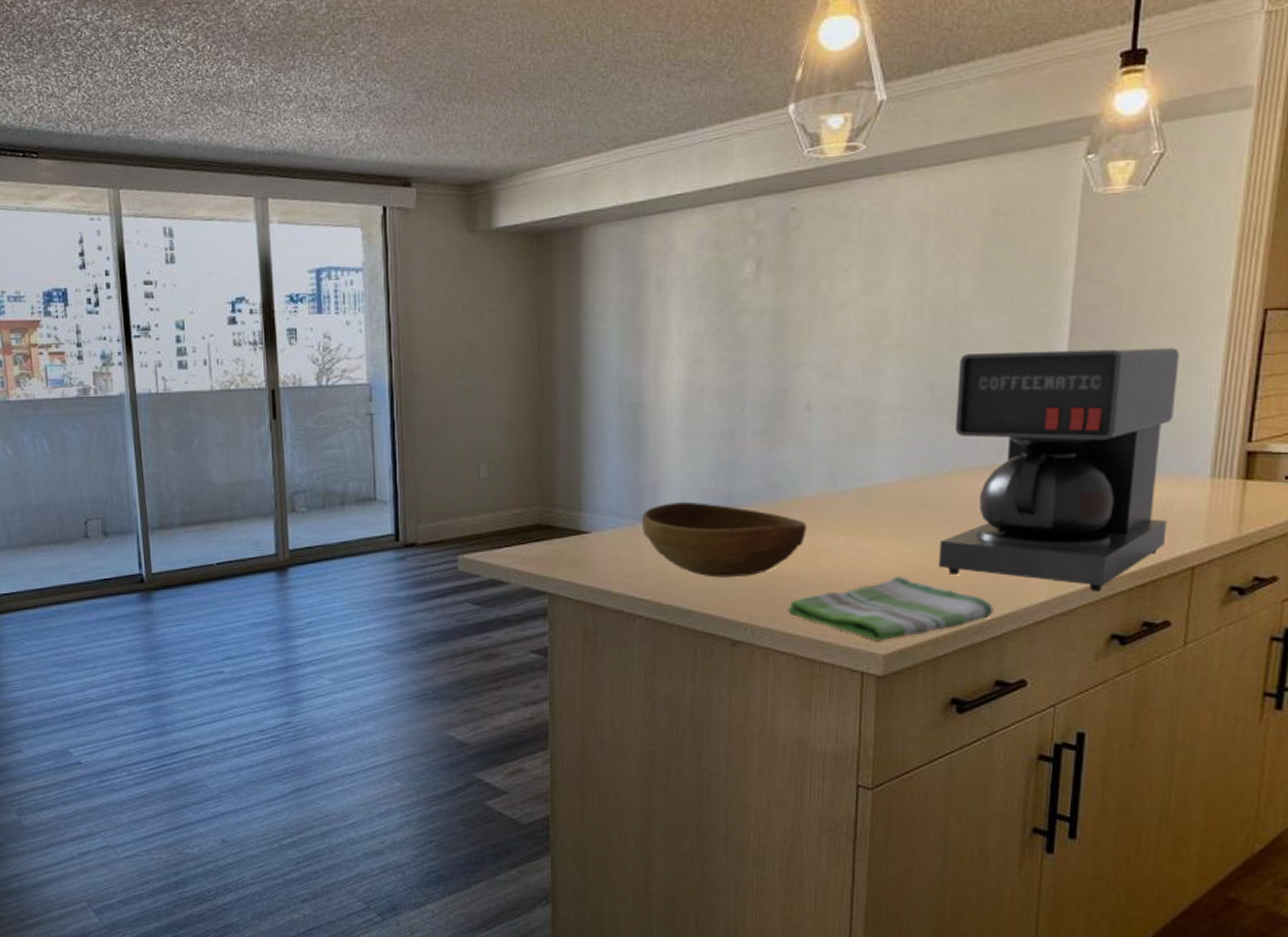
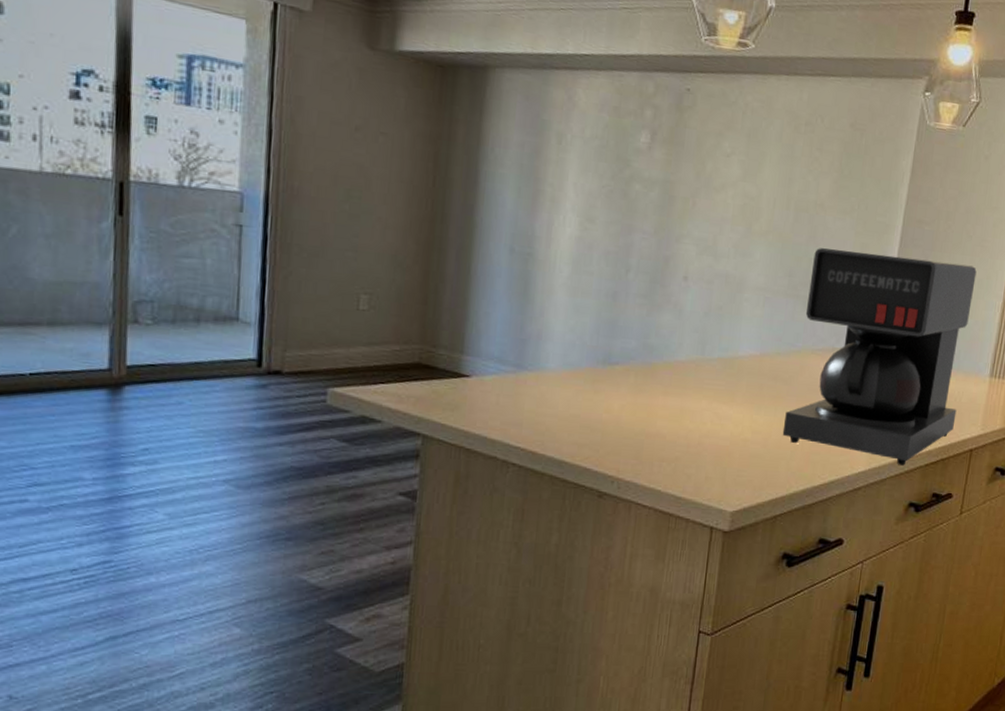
bowl: present [641,502,807,578] -> none [522,354,675,432]
dish towel: present [787,576,994,641] -> none [651,441,823,500]

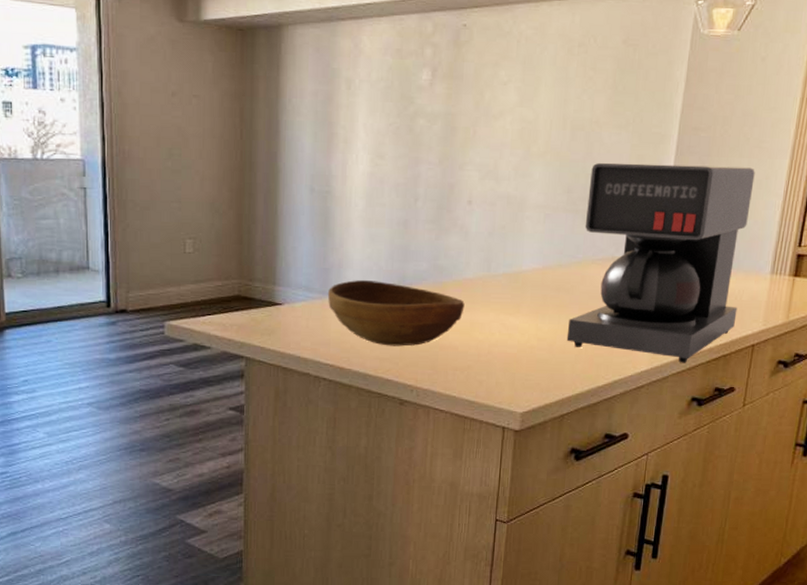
bowl: none [522,354,675,432] -> present [327,280,465,347]

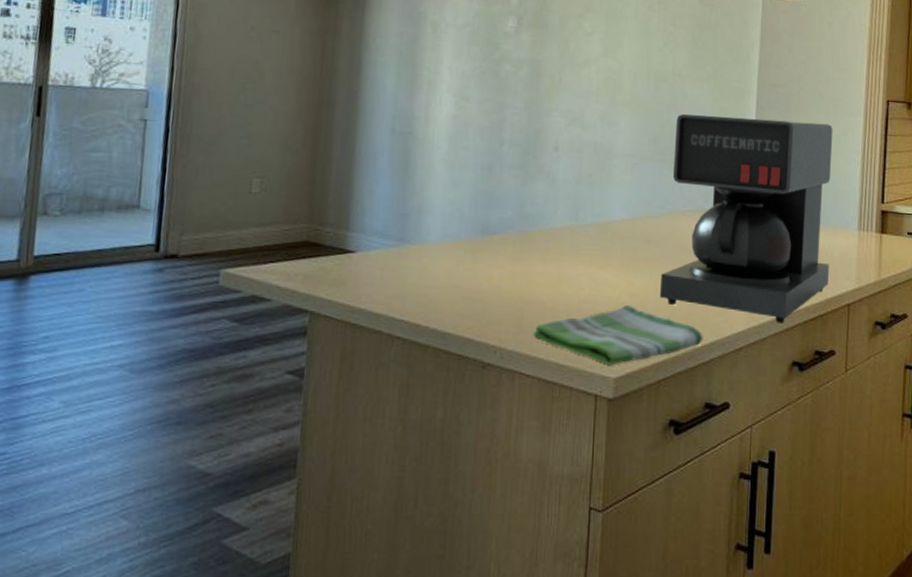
bowl: present [327,280,465,347] -> none [405,227,552,301]
dish towel: none [446,347,607,402] -> present [533,304,703,365]

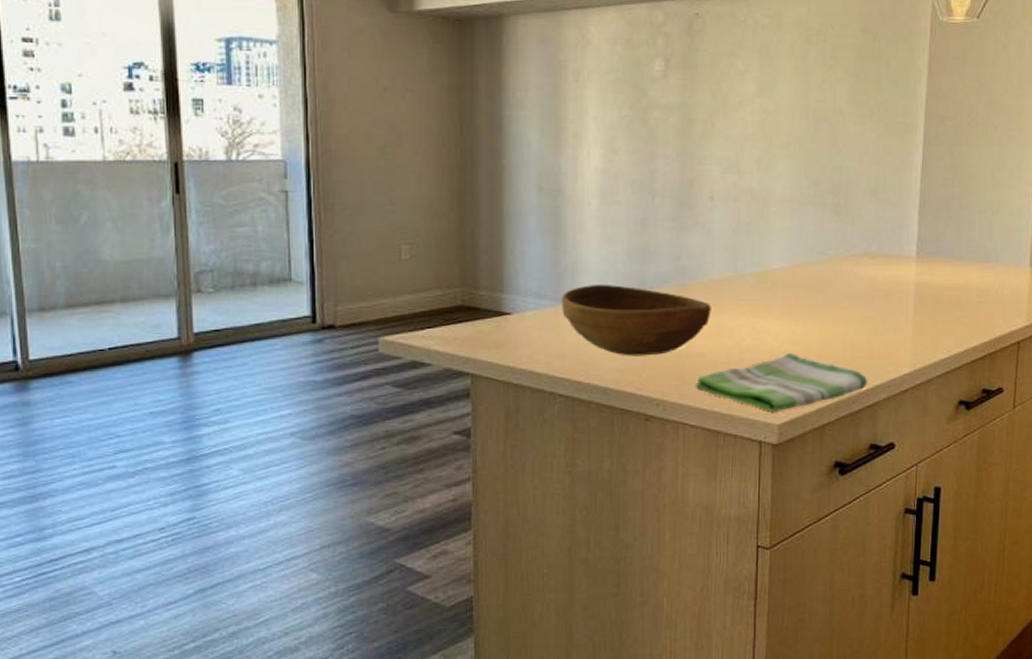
bowl: none [405,227,552,301] -> present [561,285,711,356]
coffee maker: present [659,114,833,323] -> none [822,154,1006,364]

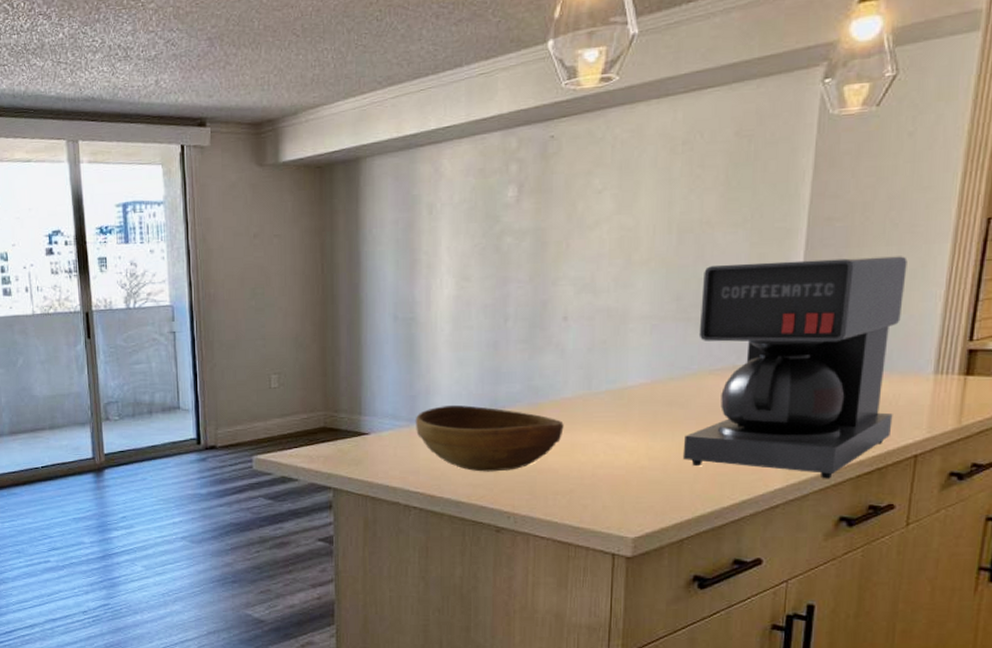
dish towel: present [695,352,868,413] -> none [546,467,733,526]
coffee maker: none [822,154,1006,364] -> present [682,256,907,479]

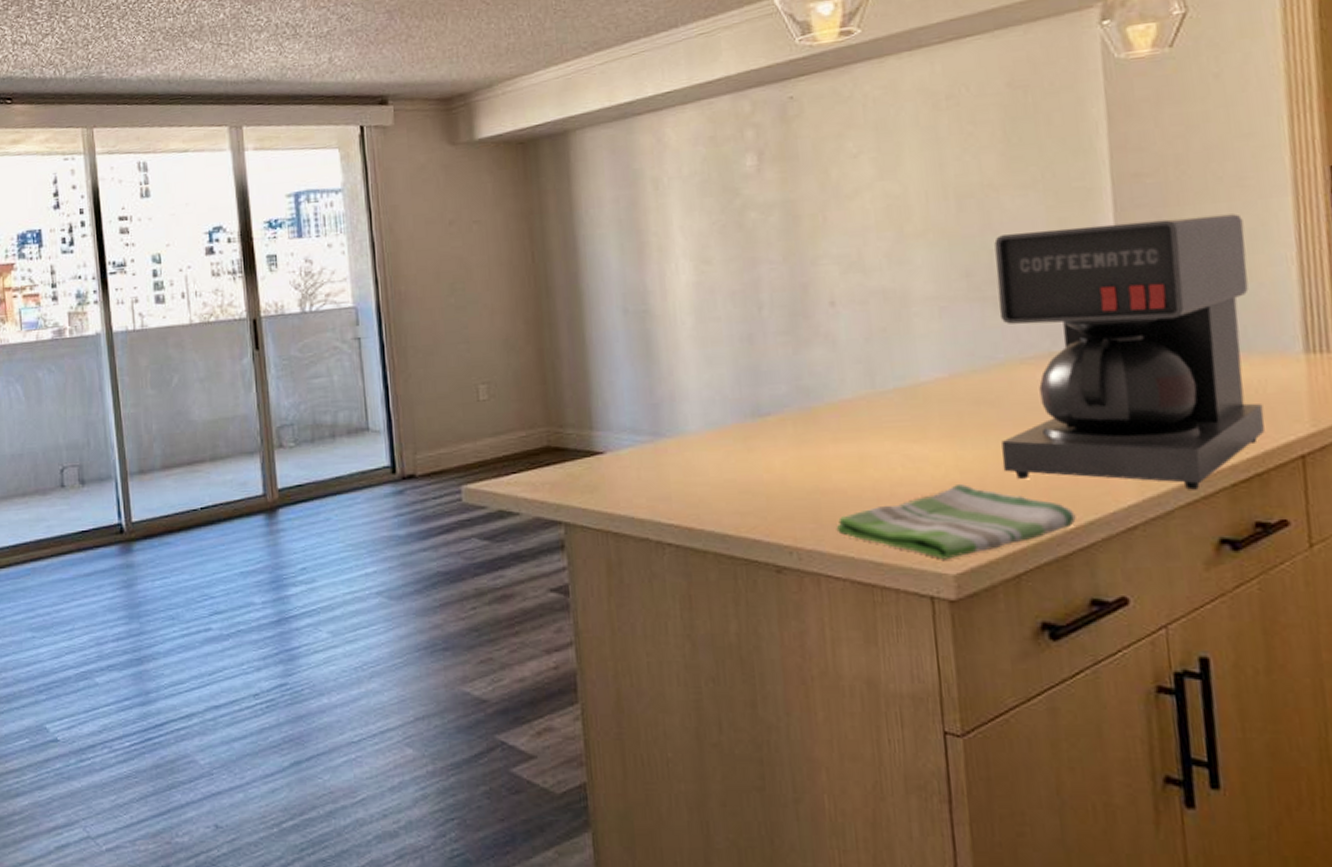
bowl: present [415,405,564,472] -> none [659,413,848,496]
dish towel: none [546,467,733,526] -> present [836,483,1076,560]

